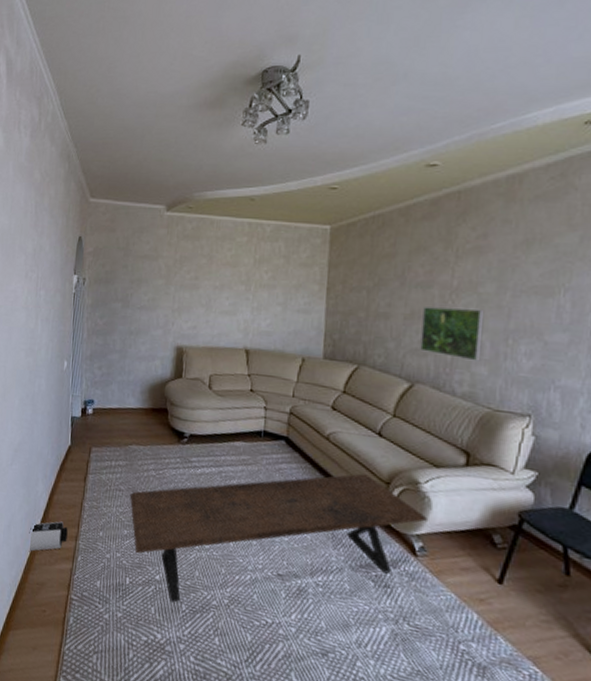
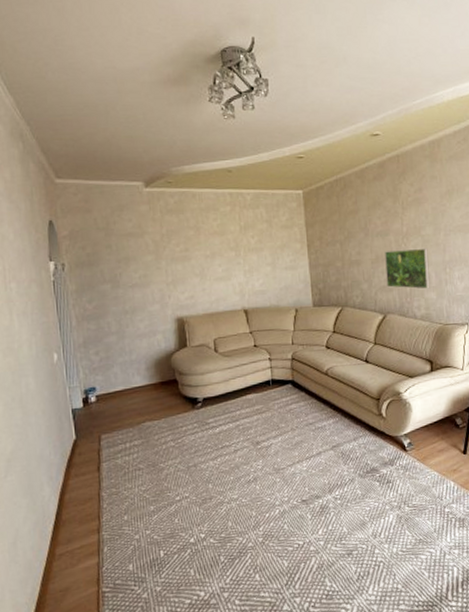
speaker: present [29,521,68,551] -> none [41,519,88,561]
coffee table: present [129,473,429,603] -> none [150,396,412,558]

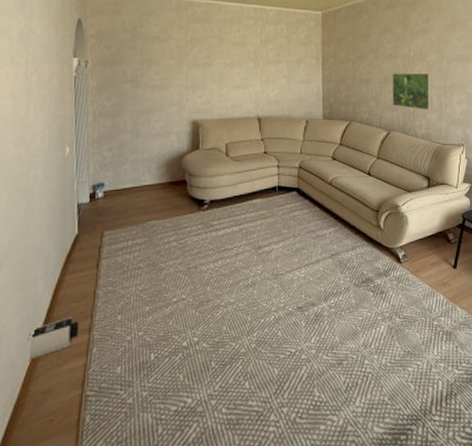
speaker: none [41,519,88,561] -> present [27,317,79,360]

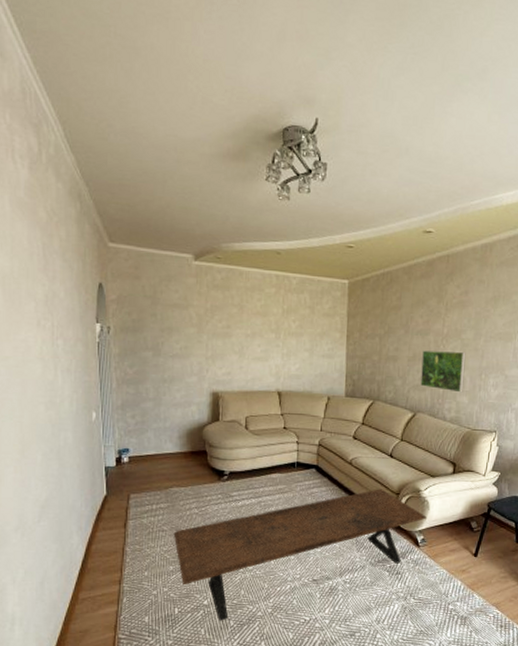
speaker: present [27,317,79,360] -> none [66,569,110,603]
coffee table: none [150,207,407,363] -> present [173,489,428,621]

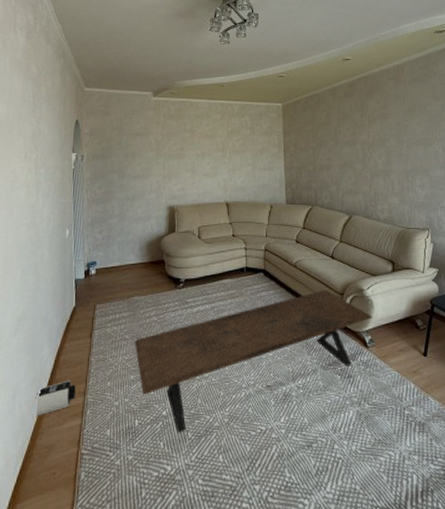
speaker: none [66,569,110,603] -> present [35,380,76,416]
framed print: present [420,350,466,393] -> none [352,157,393,195]

